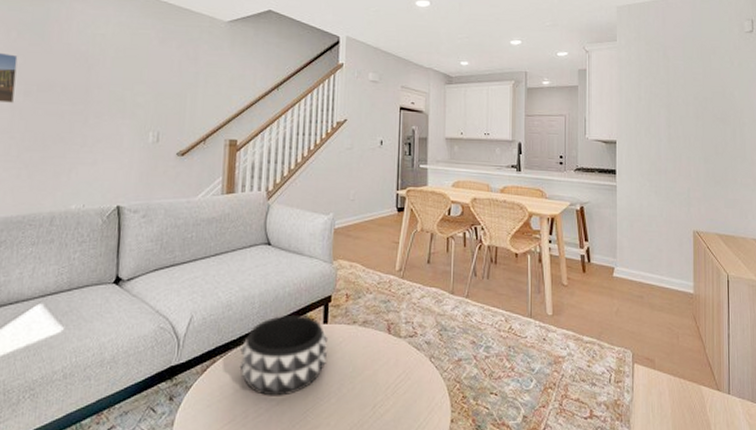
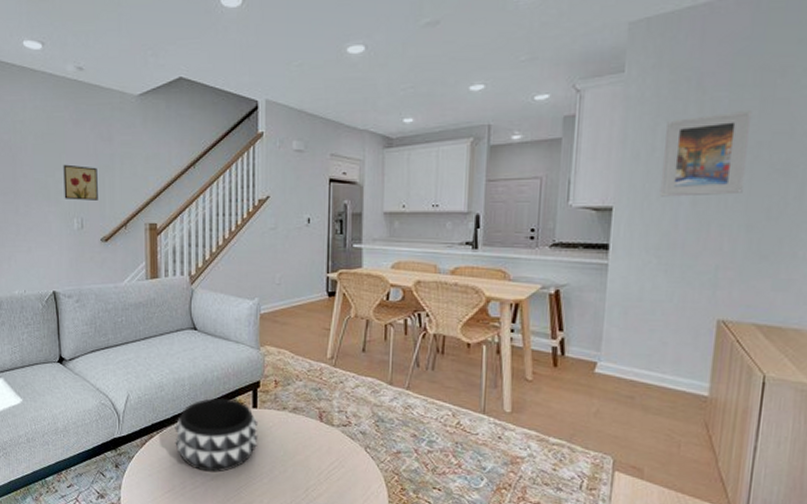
wall art: none [141,79,180,115] -> present [63,164,98,200]
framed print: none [646,75,699,135] -> present [659,111,753,197]

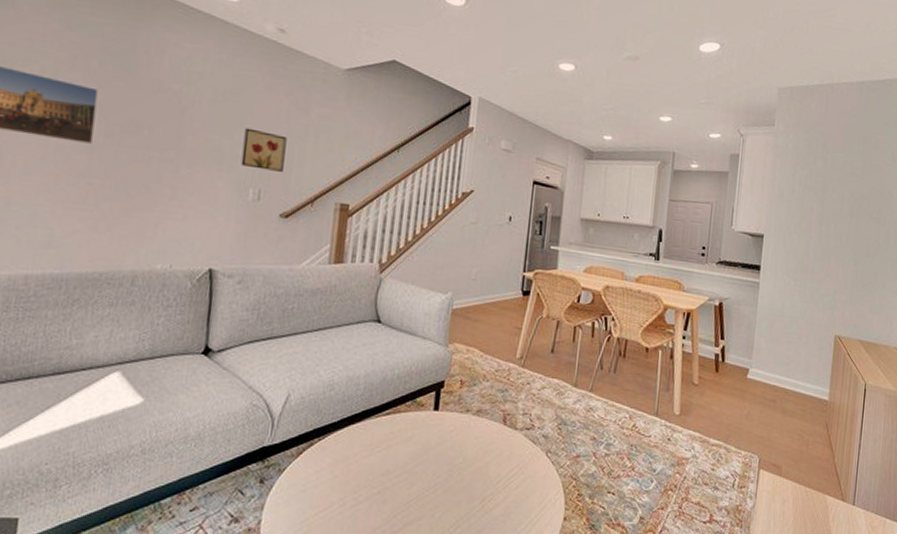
decorative bowl: present [175,398,257,472] -> none [339,399,437,484]
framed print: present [659,111,753,197] -> none [797,169,858,234]

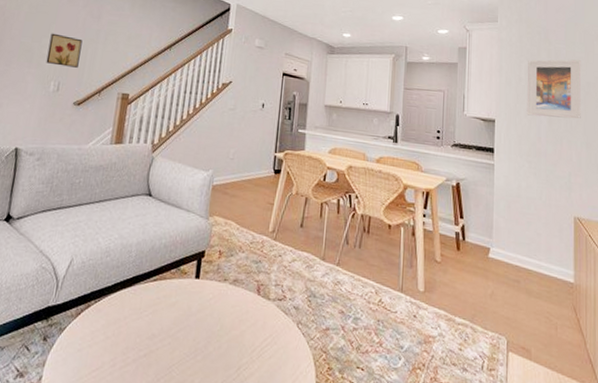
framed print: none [797,169,858,234] -> present [527,59,582,119]

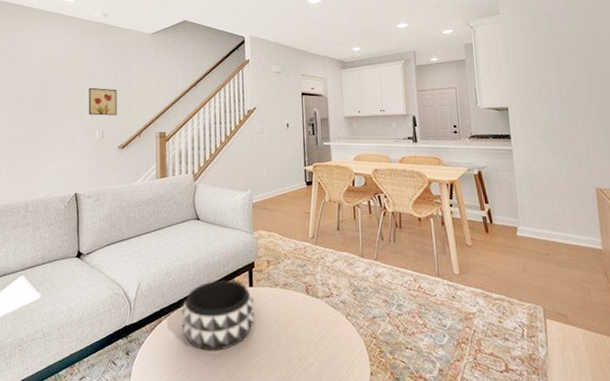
decorative bowl: none [112,266,198,348] -> present [181,280,254,351]
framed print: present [527,59,582,119] -> none [534,39,593,99]

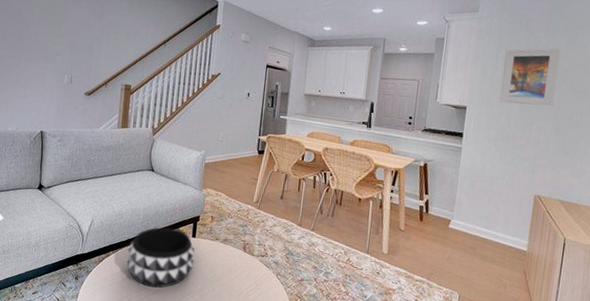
wall art: present [88,87,117,116] -> none [59,32,89,63]
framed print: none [534,39,593,99] -> present [498,48,562,106]

